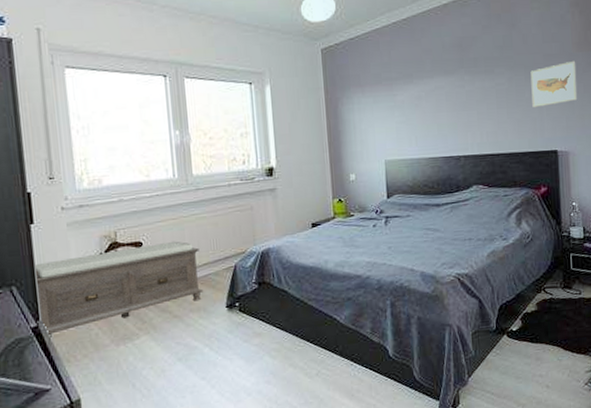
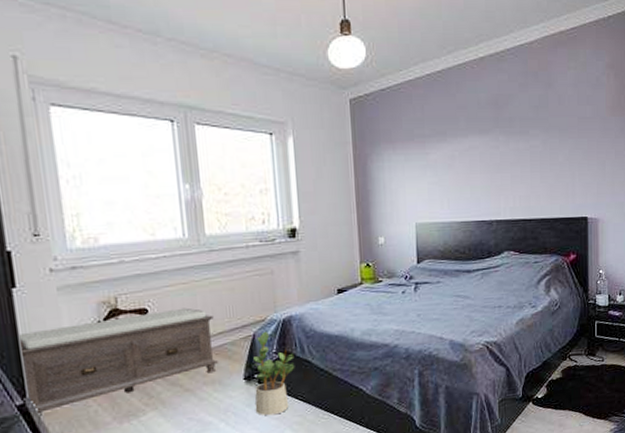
potted plant: none [235,262,273,342] -> present [253,331,295,416]
wall art: present [530,60,578,108] -> none [565,125,609,173]

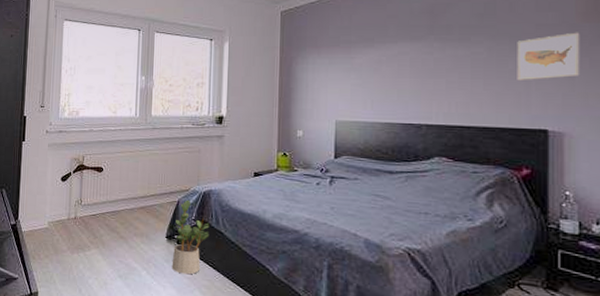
bench: present [19,307,218,416] -> none [19,171,149,235]
wall art: none [565,125,609,173] -> present [517,32,580,81]

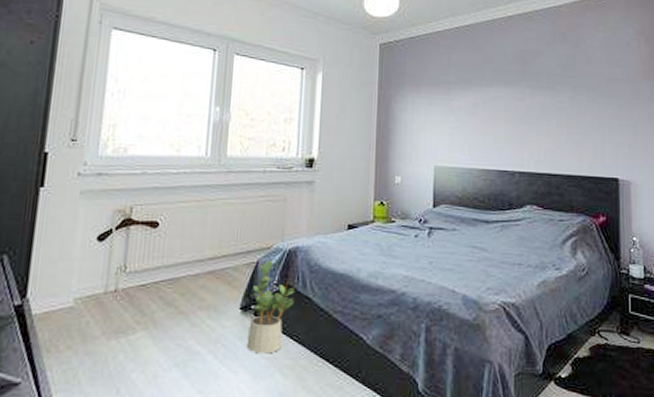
wall art: present [517,32,580,81] -> none [593,88,641,132]

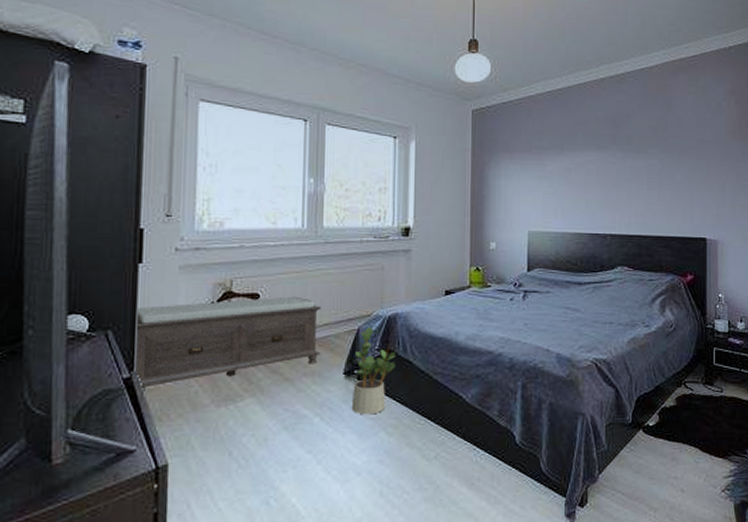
bench: none [28,225,221,320] -> present [136,296,321,391]

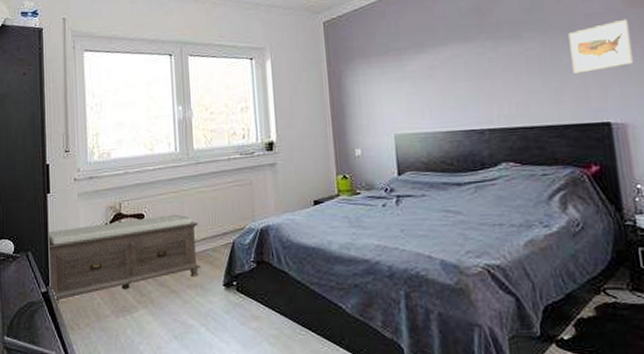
potted plant: present [351,326,396,415] -> none [233,239,272,325]
wall art: none [683,148,730,193] -> present [568,19,634,75]

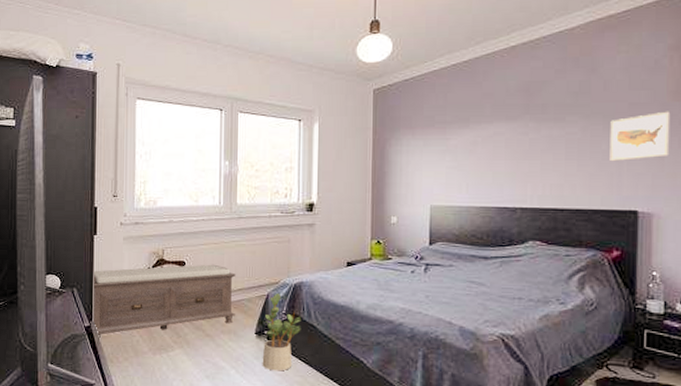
potted plant: none [233,239,272,325] -> present [262,292,301,371]

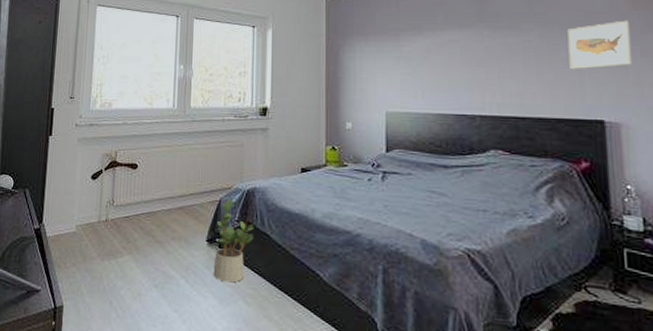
bench: present [94,264,236,338] -> none [43,167,188,241]

